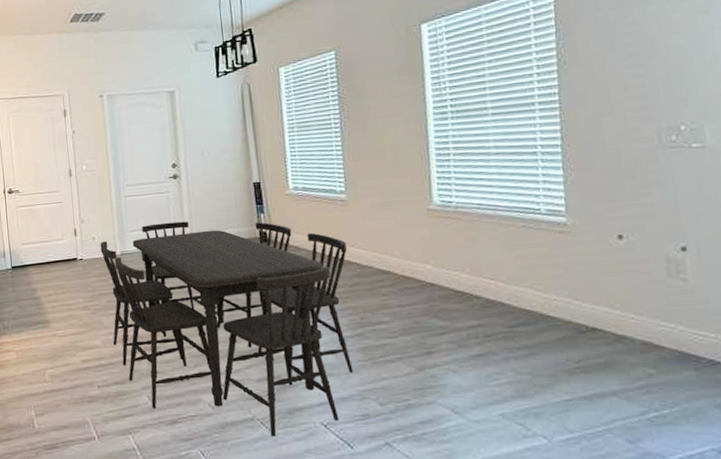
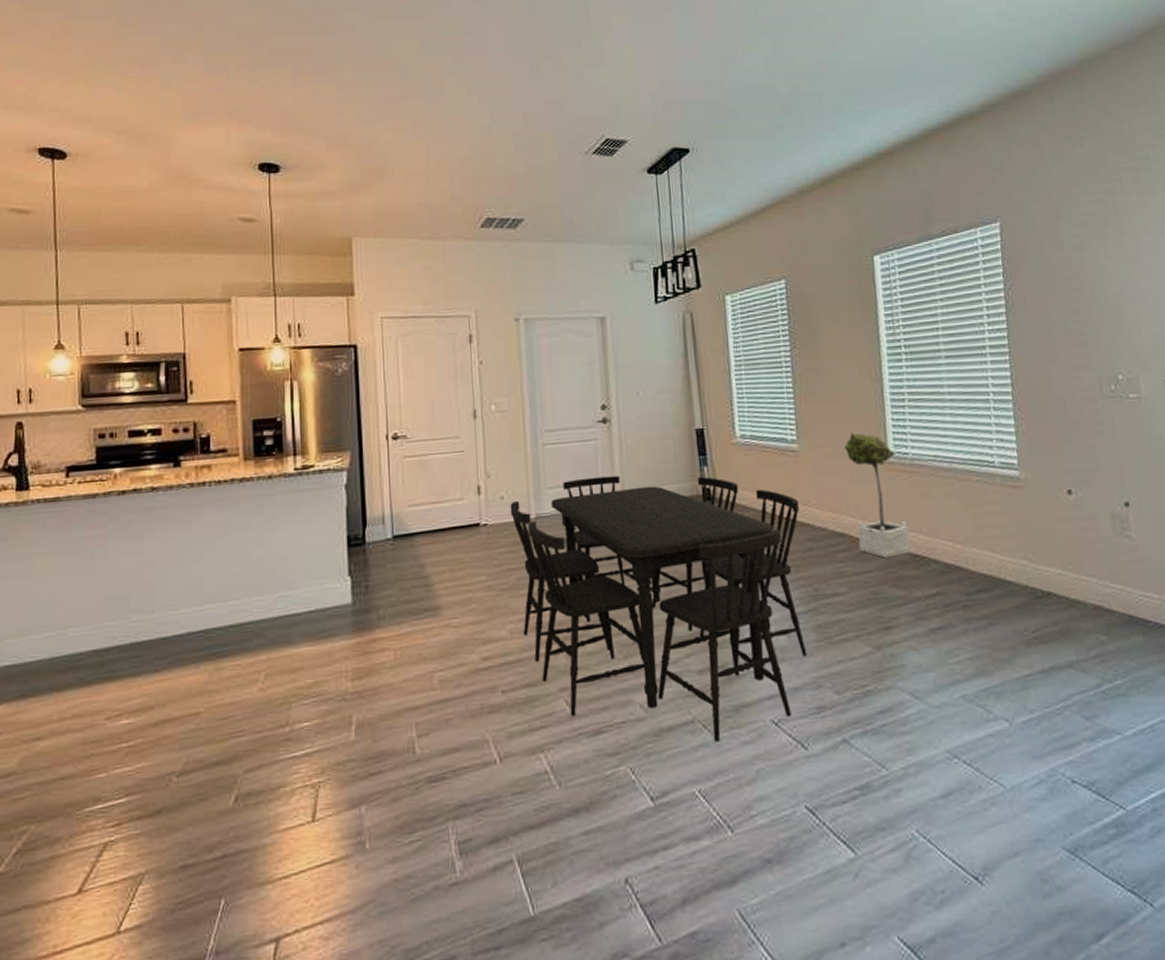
potted tree: none [390,184,453,293] -> present [844,432,911,558]

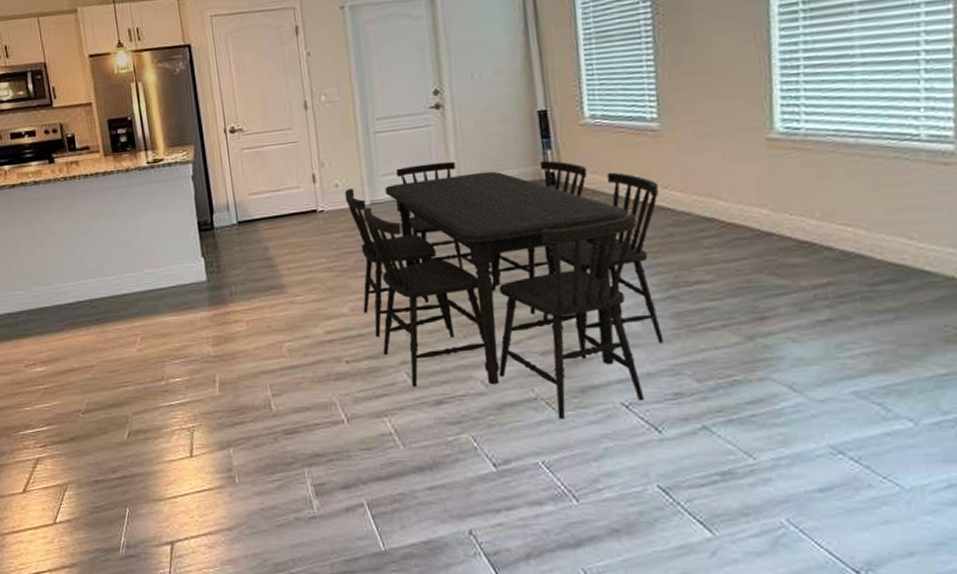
potted tree: present [844,432,911,558] -> none [717,107,797,245]

